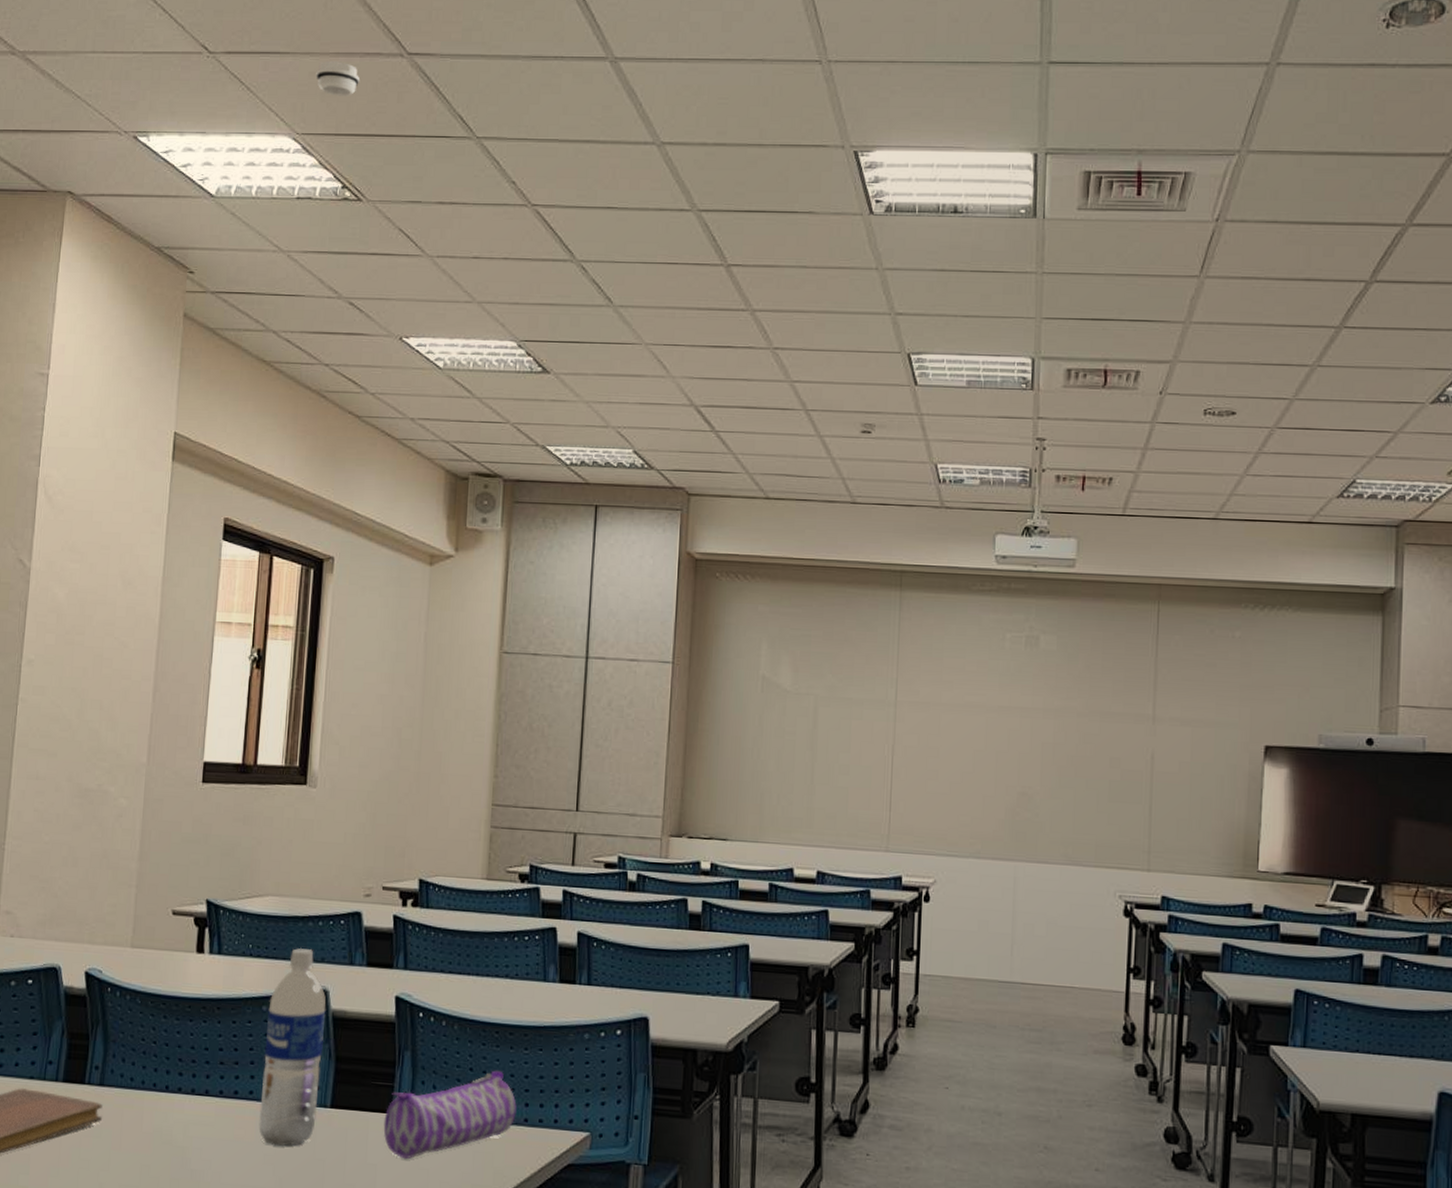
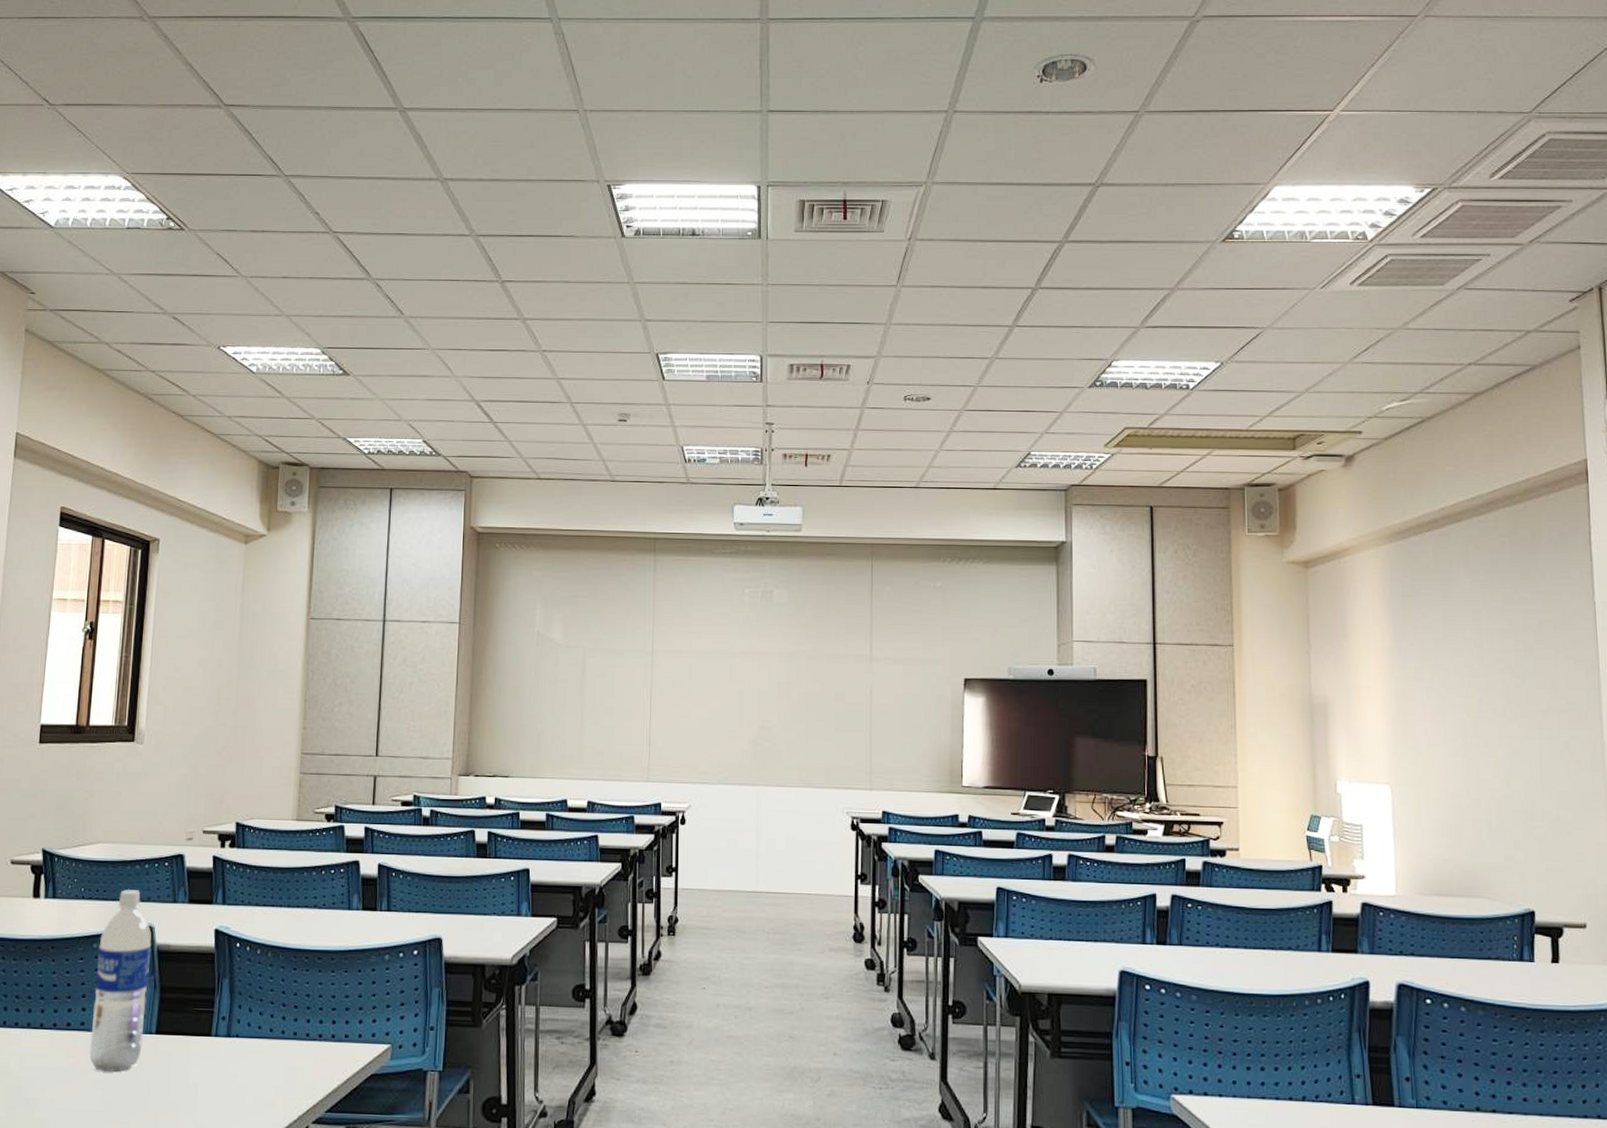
smoke detector: present [316,60,359,96] -> none [144,111,182,141]
pencil case: present [383,1070,517,1160] -> none [204,992,325,1078]

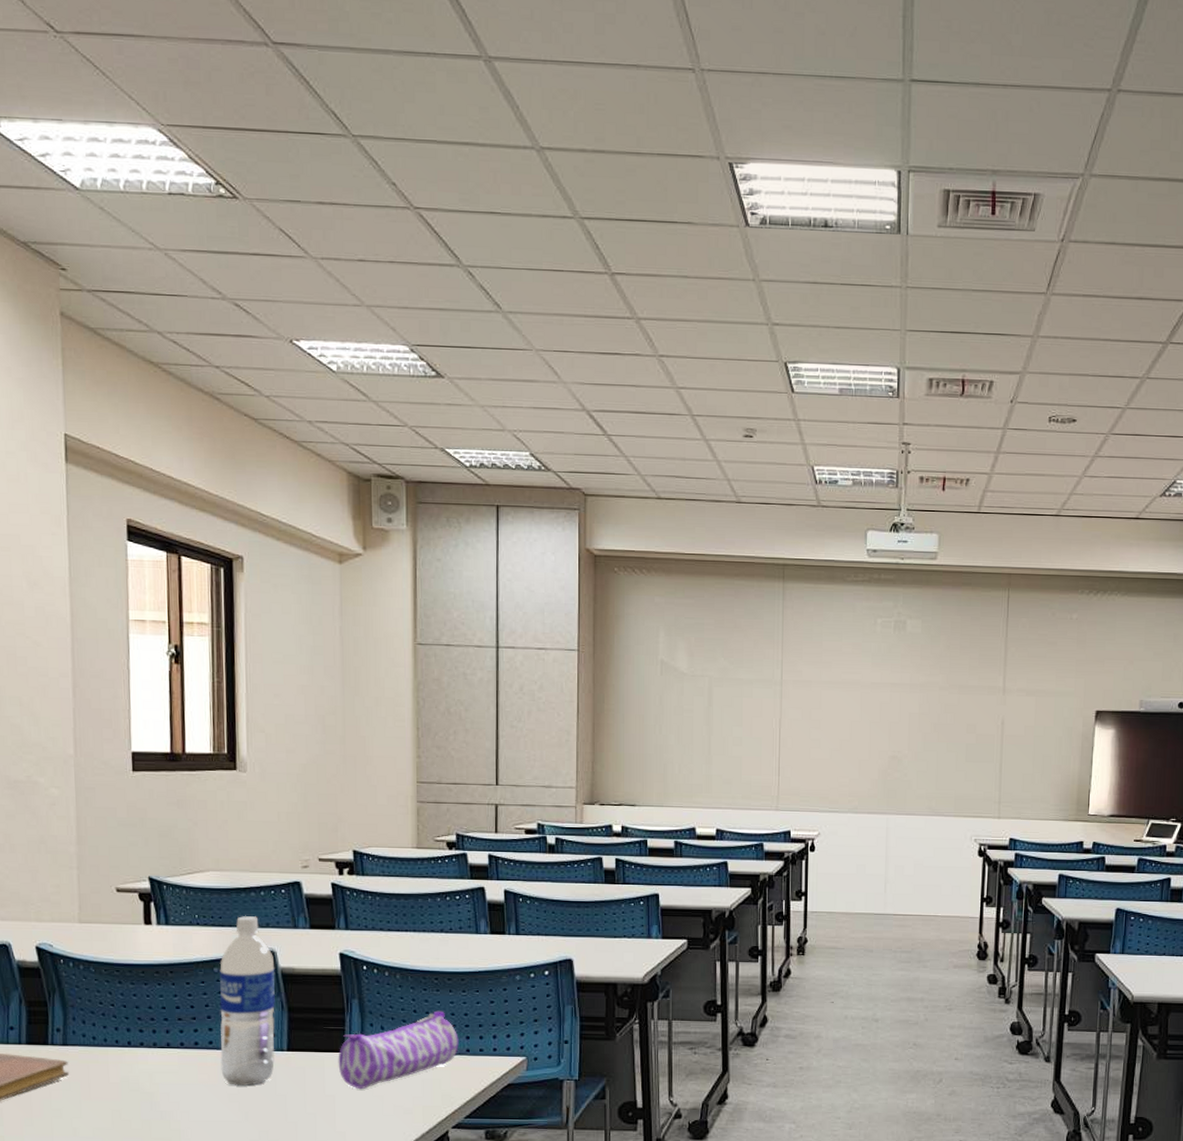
pencil case: none [204,992,325,1078] -> present [338,1010,459,1090]

